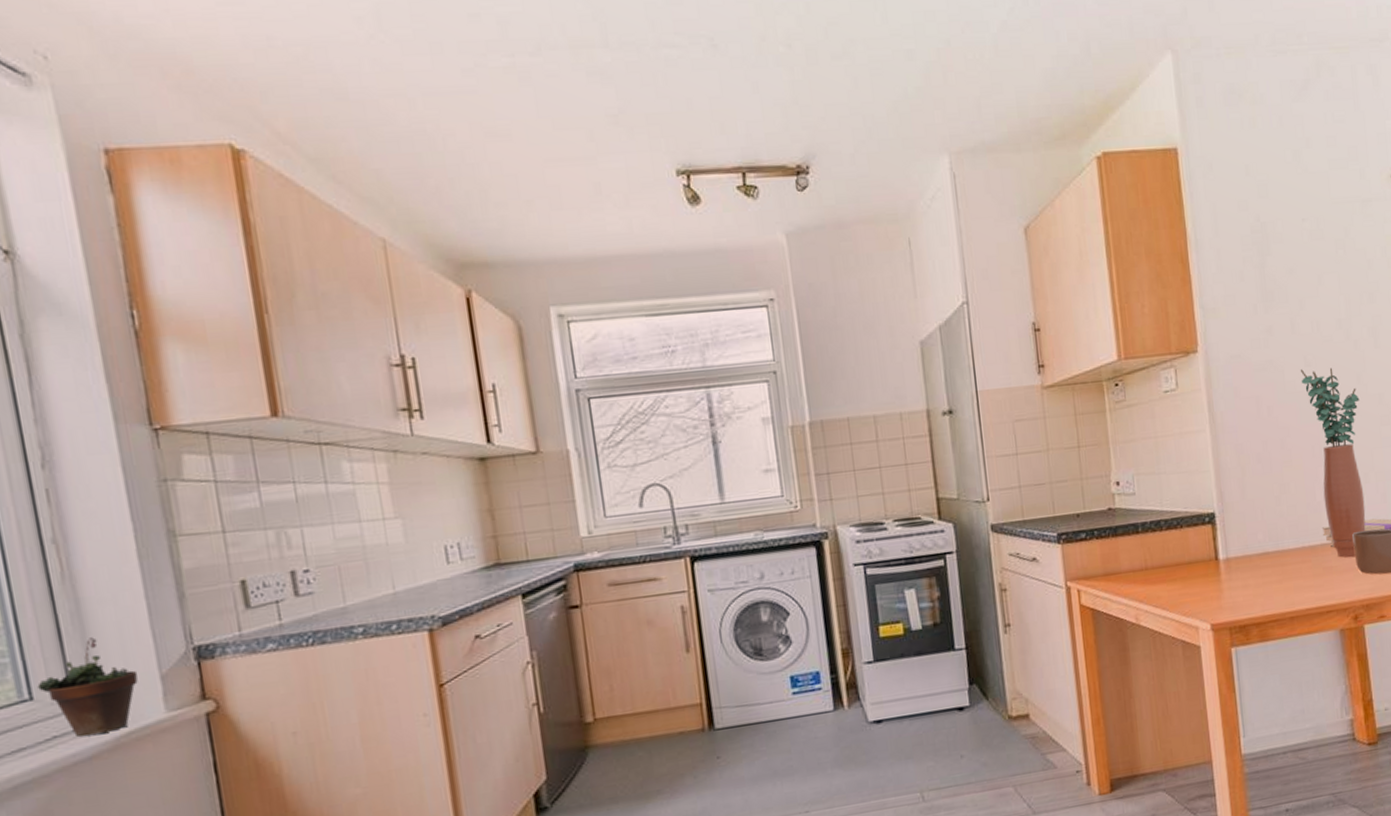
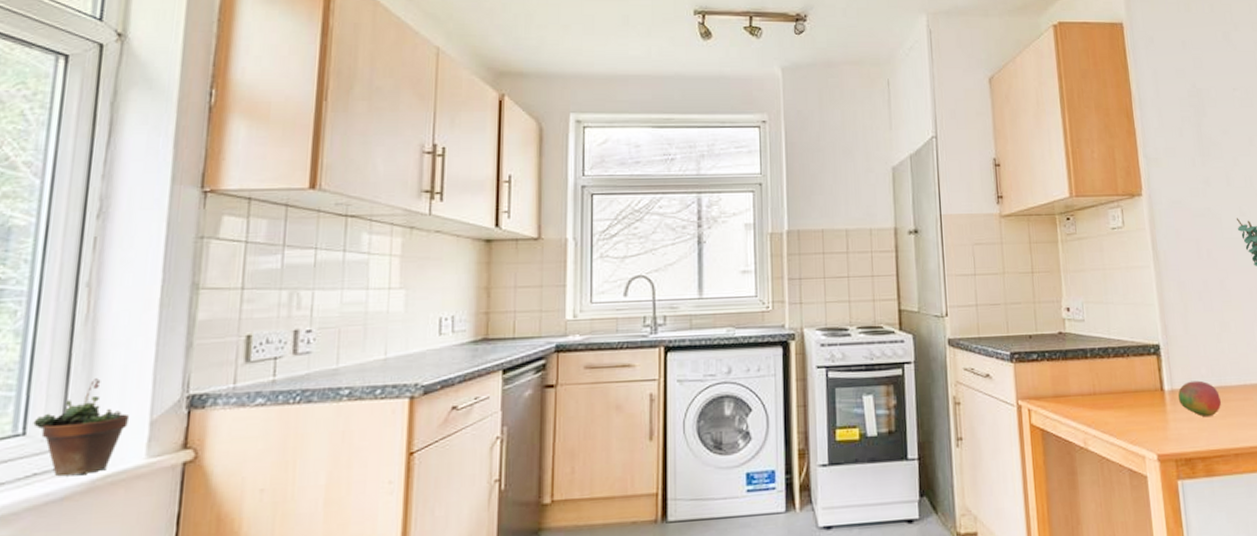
fruit: none [1233,546,1279,584] -> present [1177,380,1222,418]

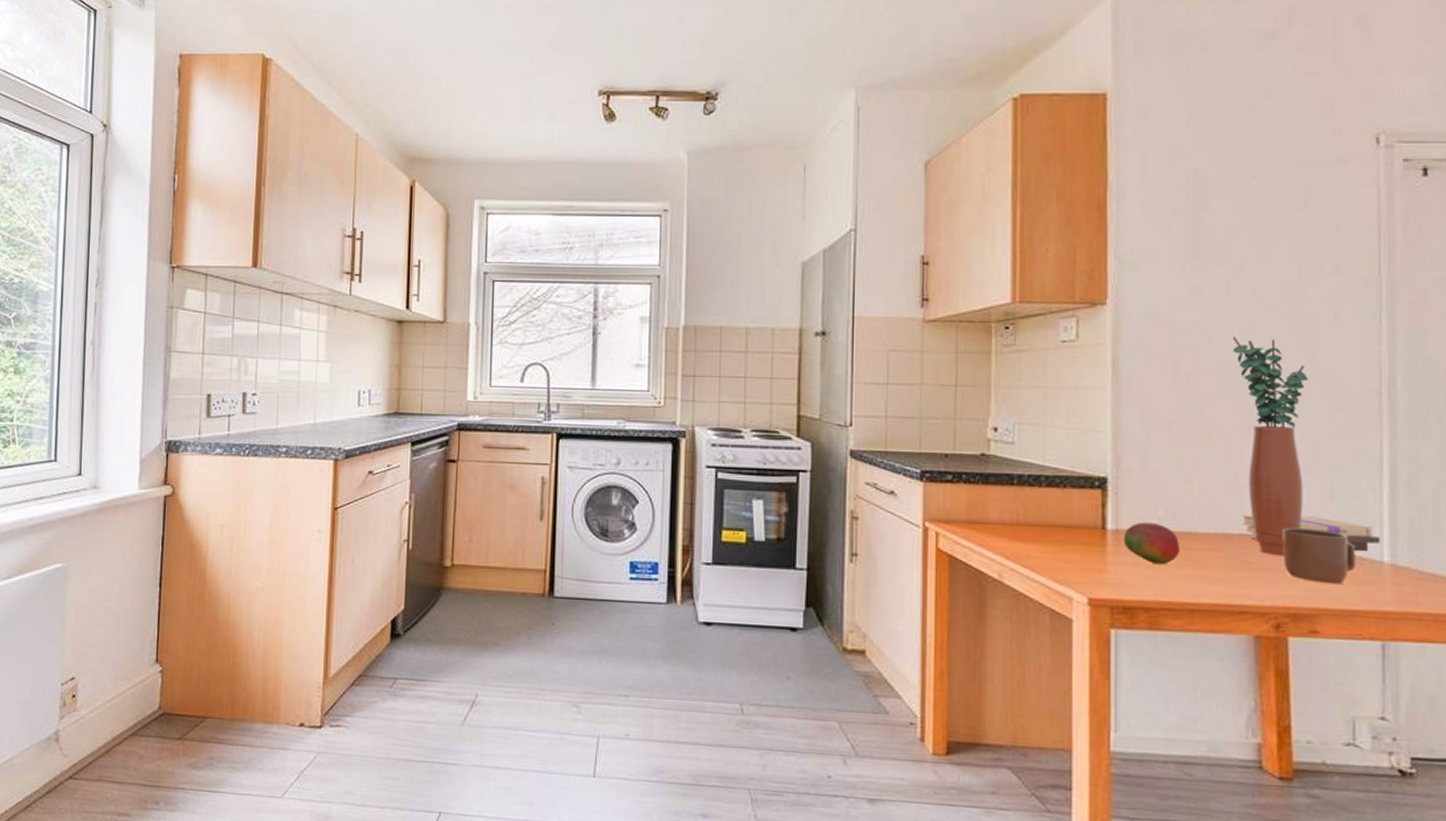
succulent plant: present [33,378,130,477] -> none [61,421,126,497]

